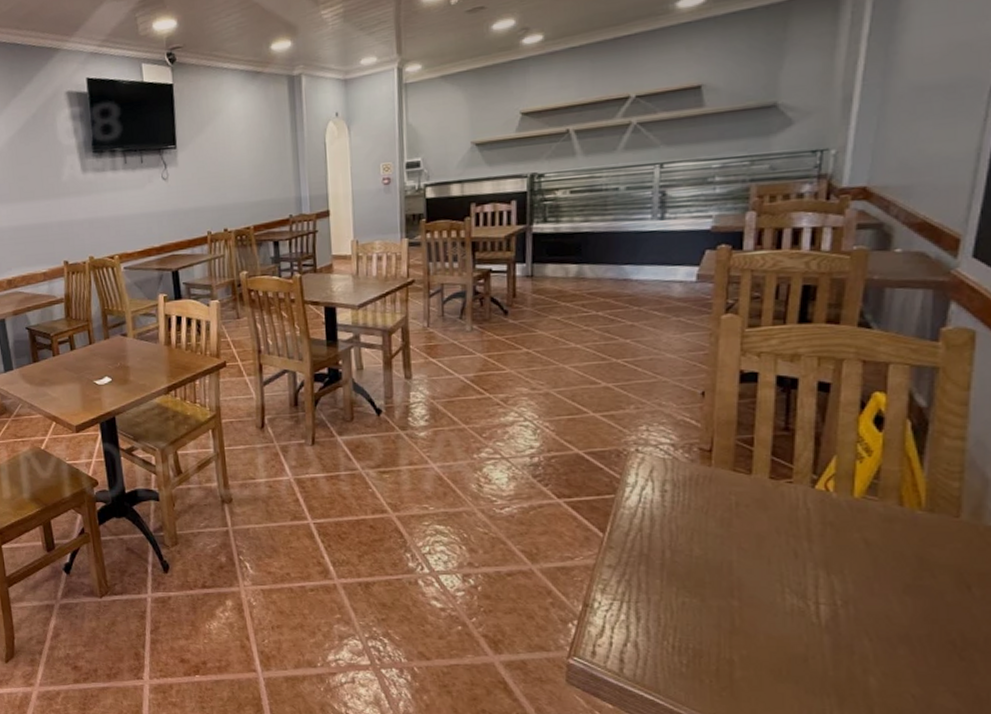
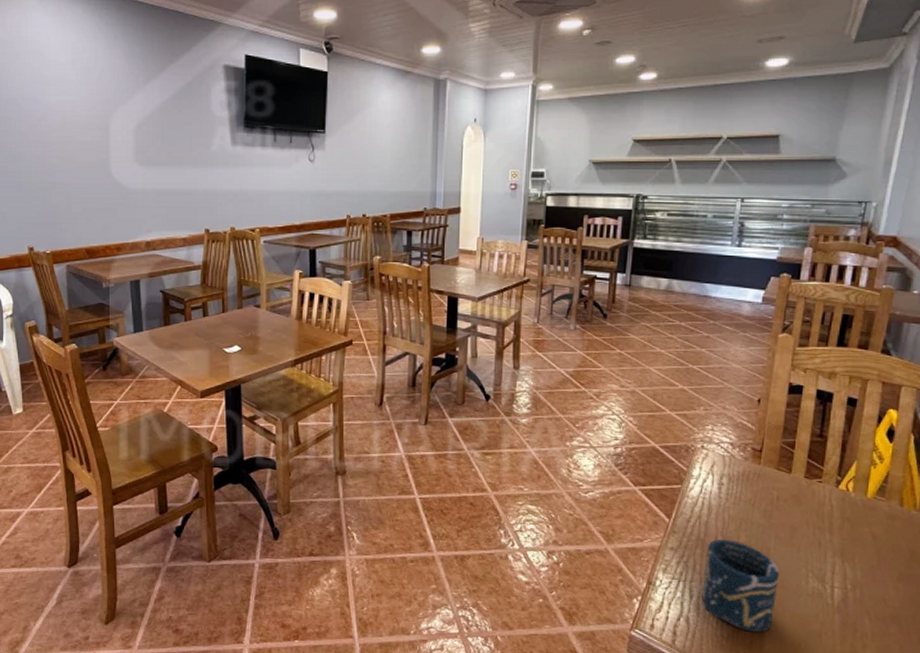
cup: none [649,554,747,658] -> present [700,539,779,632]

